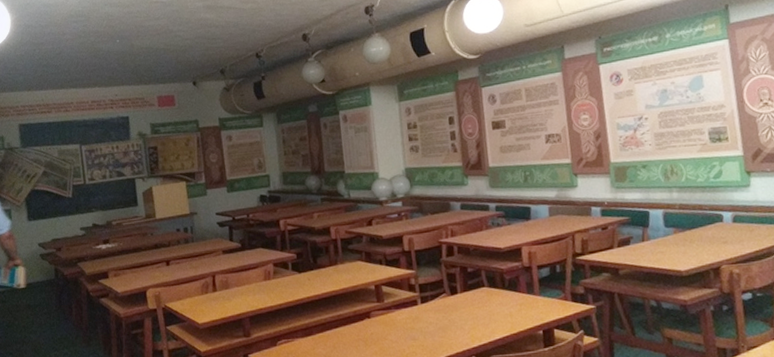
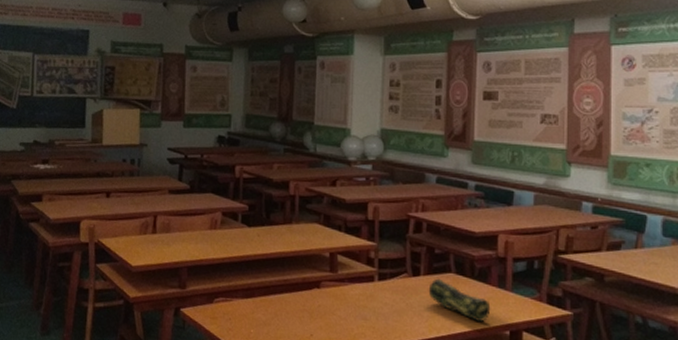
pencil case: none [466,293,524,327] -> present [428,278,491,323]

